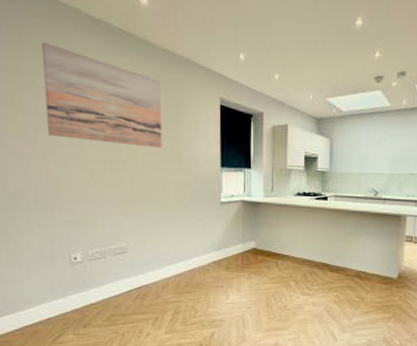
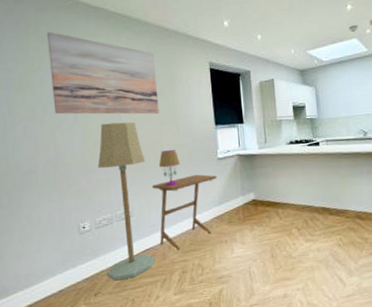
floor lamp: none [93,152,148,315] -> present [98,122,156,281]
side table: none [150,217,218,290] -> present [152,174,217,250]
table lamp: none [157,188,181,226] -> present [158,150,180,187]

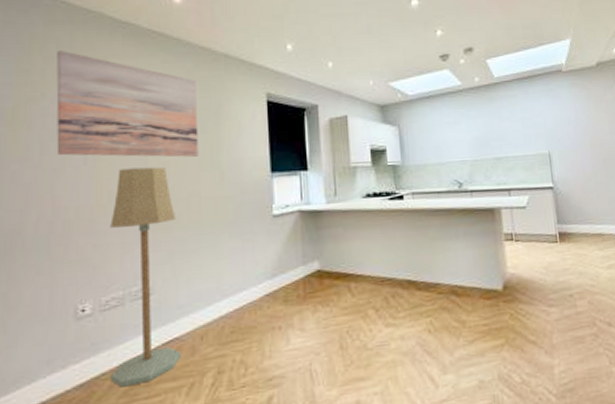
side table: present [152,174,217,250] -> none [183,236,271,341]
table lamp: present [158,150,180,187] -> none [193,204,223,254]

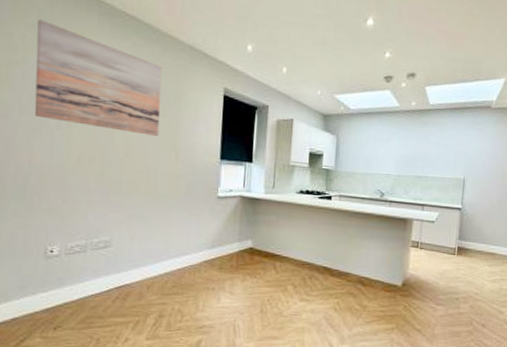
floor lamp: present [110,166,181,387] -> none [71,137,135,316]

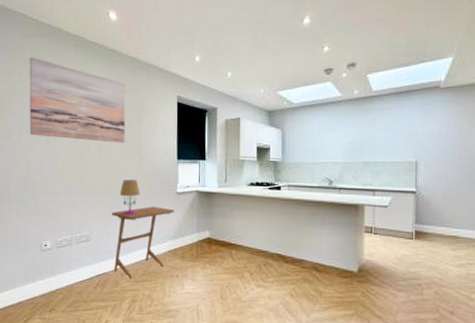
side table: none [138,211,214,291] -> present [112,207,174,278]
table lamp: none [149,179,175,220] -> present [119,180,140,216]

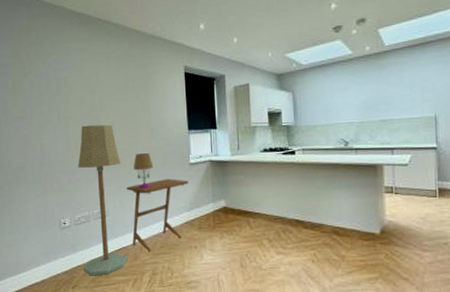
wall art: present [29,57,126,143] -> none [36,38,135,118]
floor lamp: none [62,148,108,301] -> present [78,124,128,276]

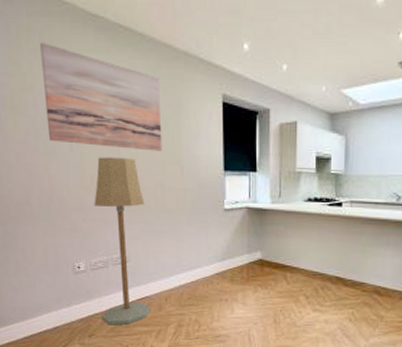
wall art: none [36,38,135,118] -> present [40,43,162,151]
side table: present [127,179,189,251] -> none [151,225,222,302]
table lamp: present [133,153,154,189] -> none [159,194,183,235]

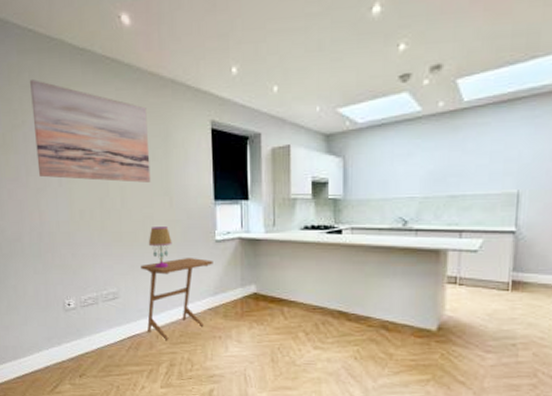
floor lamp: present [94,157,151,325] -> none [83,190,142,365]
side table: none [151,225,222,302] -> present [141,258,213,340]
table lamp: none [159,194,183,235] -> present [148,227,172,269]

